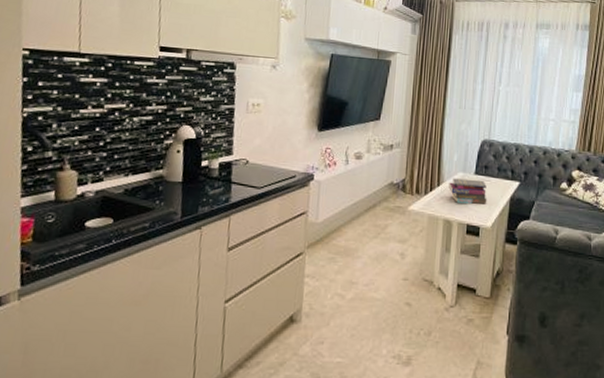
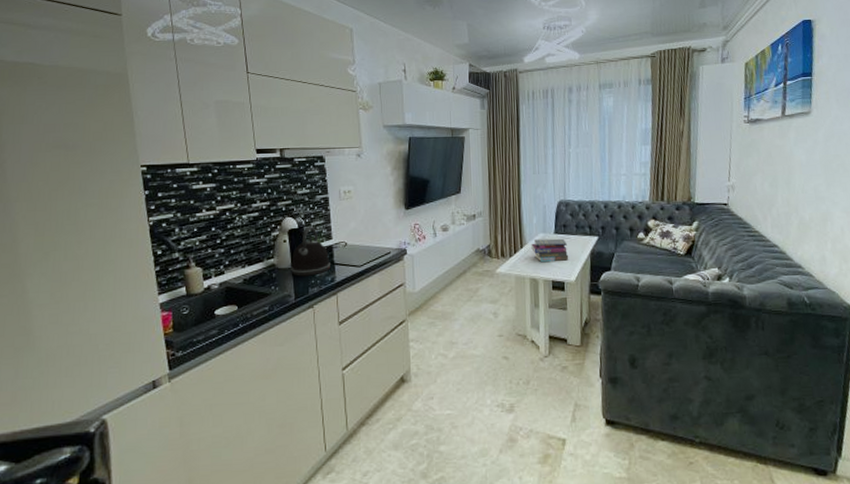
kettle: none [181,138,227,193] -> present [291,226,330,276]

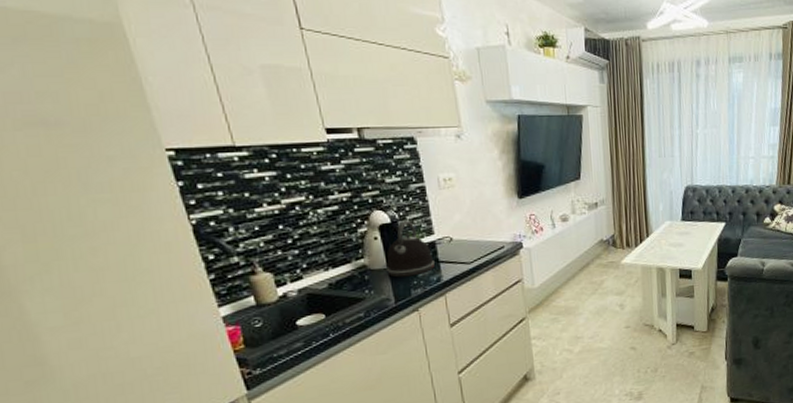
books: present [531,238,569,263] -> none [657,225,696,252]

